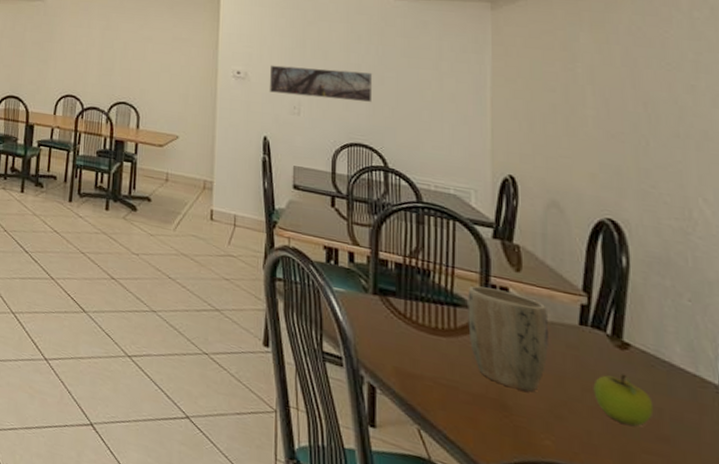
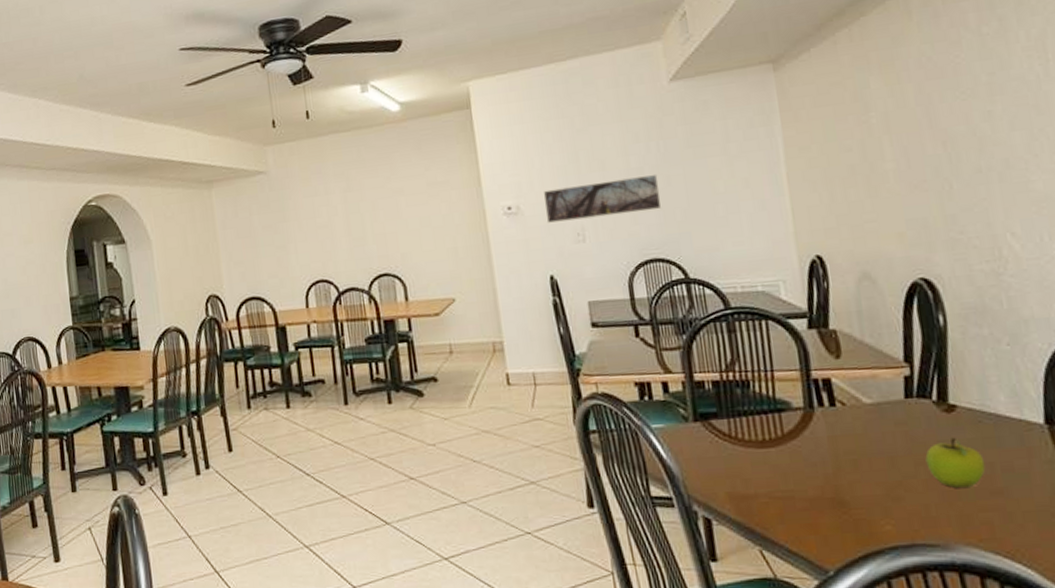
plant pot: present [468,285,550,392] -> none [790,382,878,482]

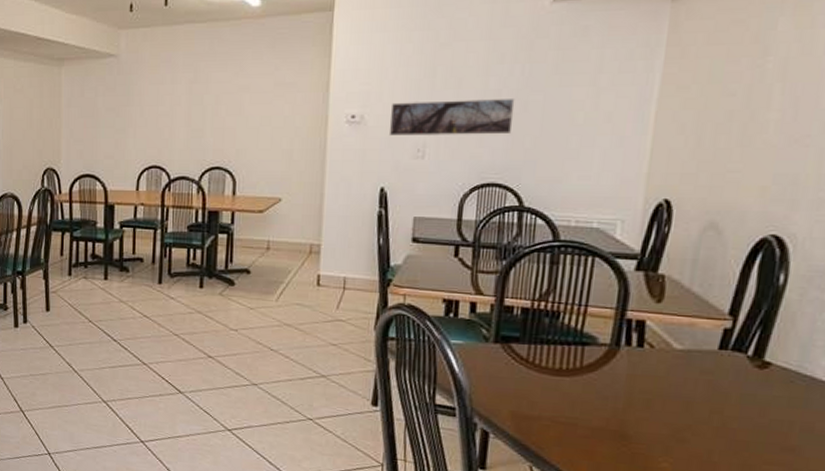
fruit: present [925,437,986,488] -> none [722,392,785,441]

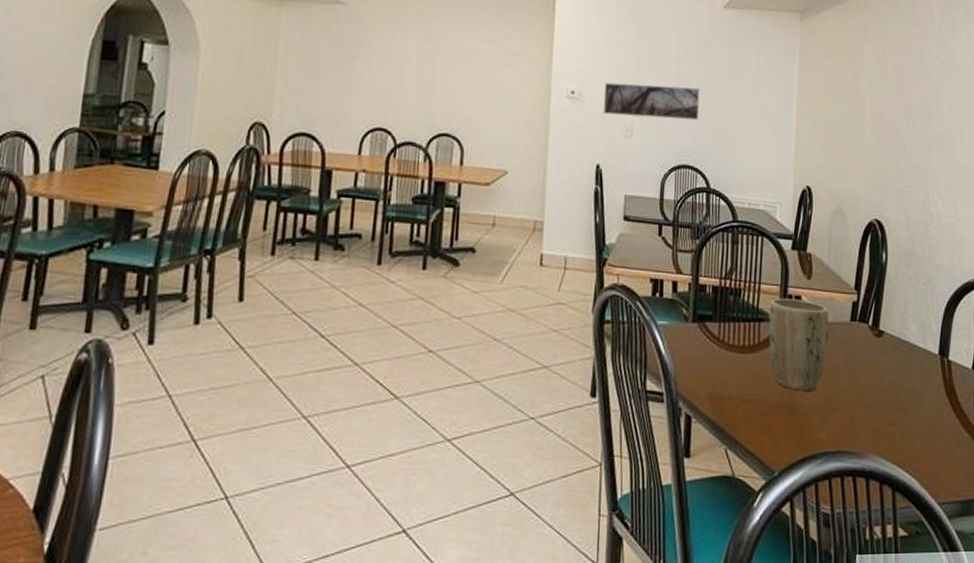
plant pot: none [595,322,686,420] -> present [769,298,829,391]

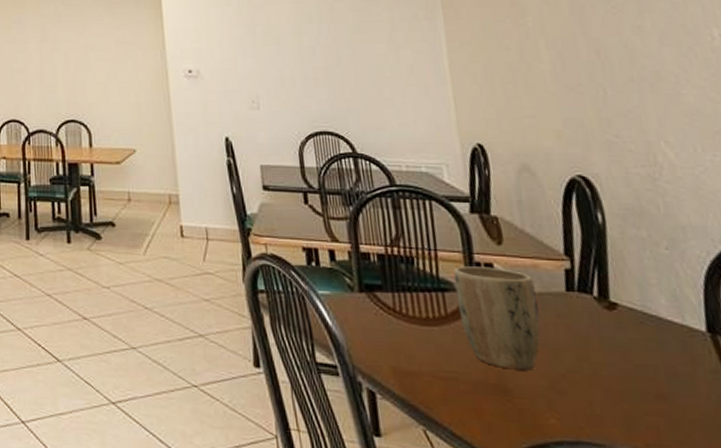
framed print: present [603,82,700,121] -> none [221,53,332,88]

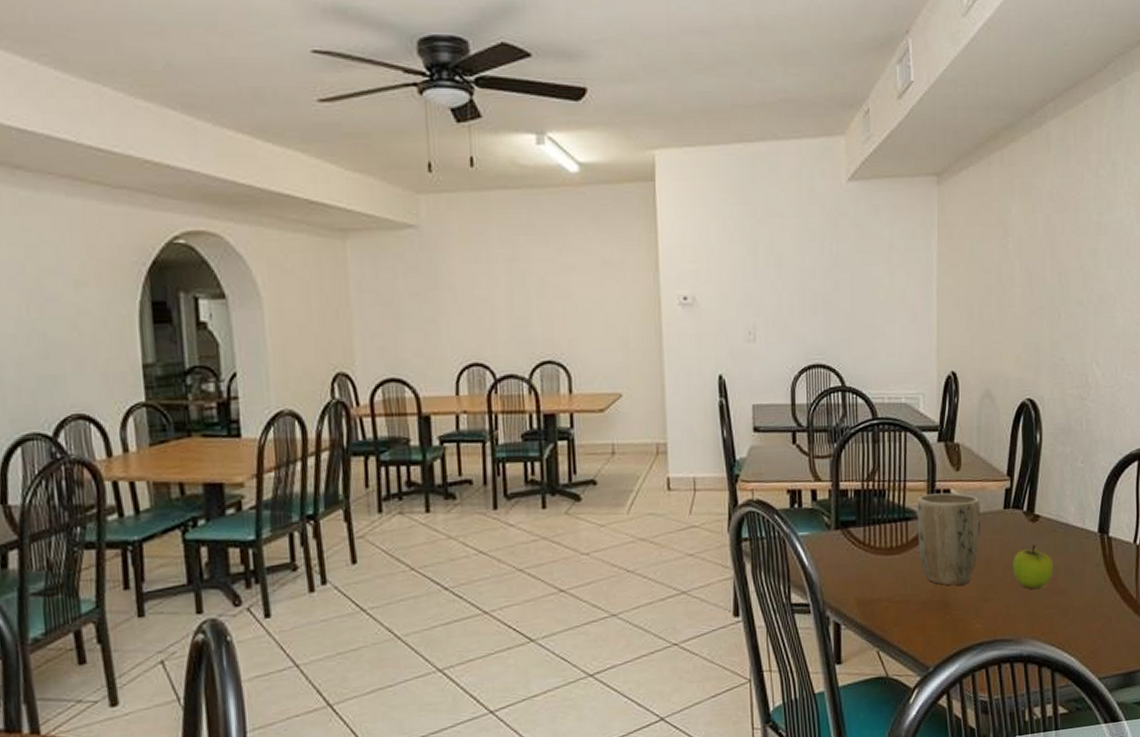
fruit: none [588,336,649,388] -> present [1012,544,1054,589]

